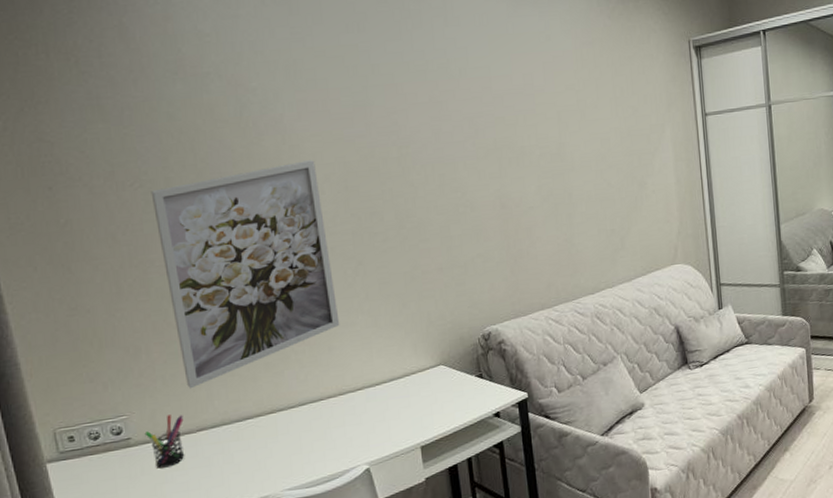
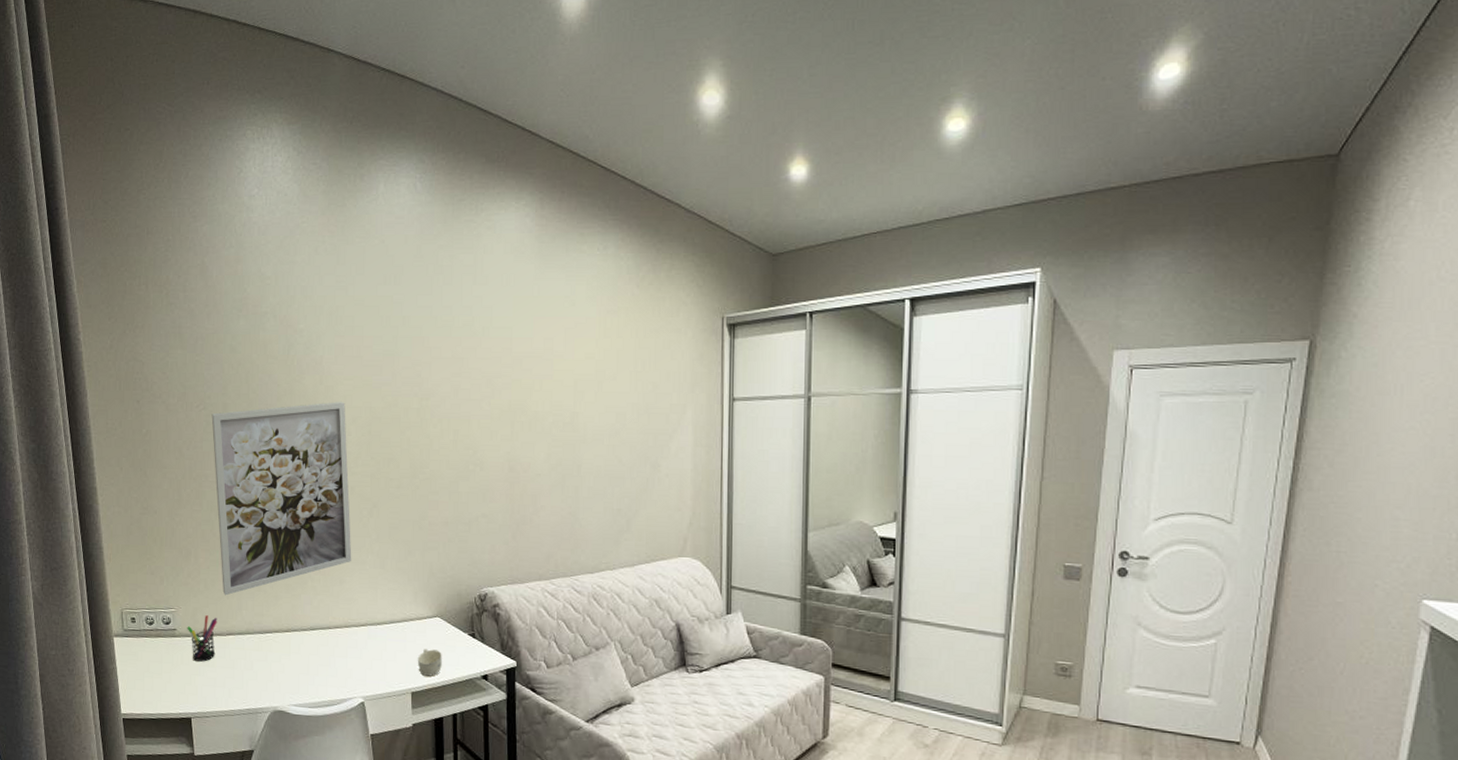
cup: none [423,398,451,427] -> present [417,649,442,677]

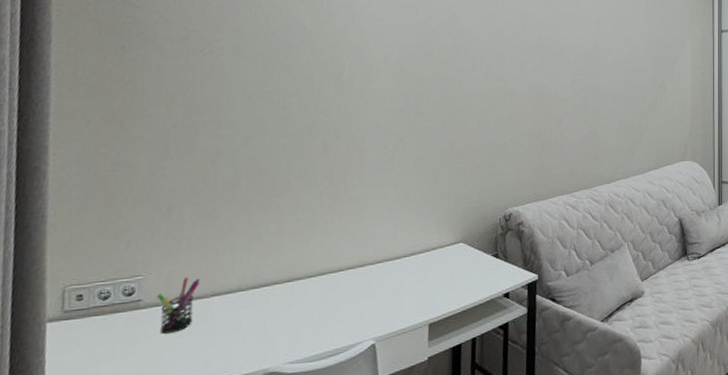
wall art: present [211,402,352,596] -> none [211,42,377,252]
cup: present [417,649,442,677] -> none [437,275,464,304]

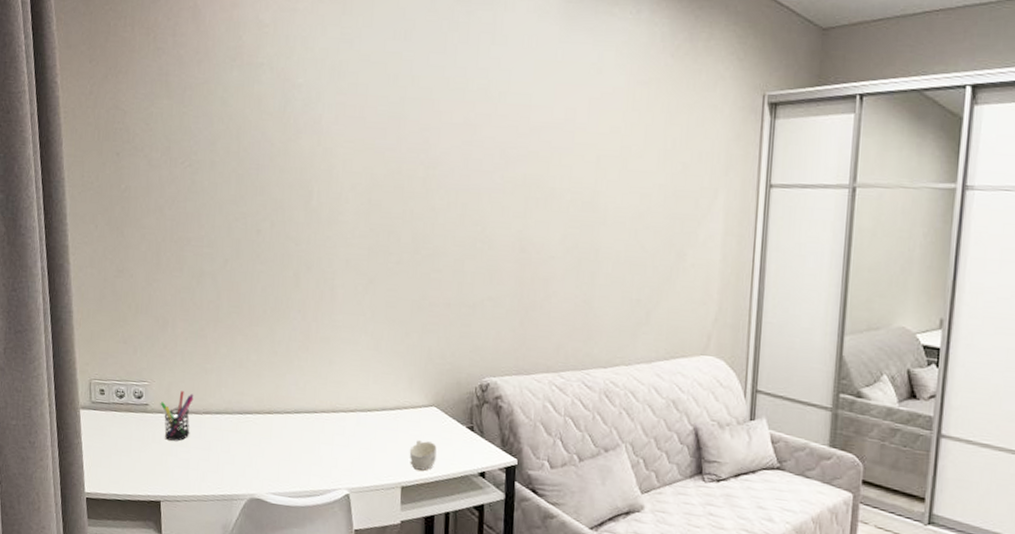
cup: none [437,275,464,304] -> present [409,440,437,471]

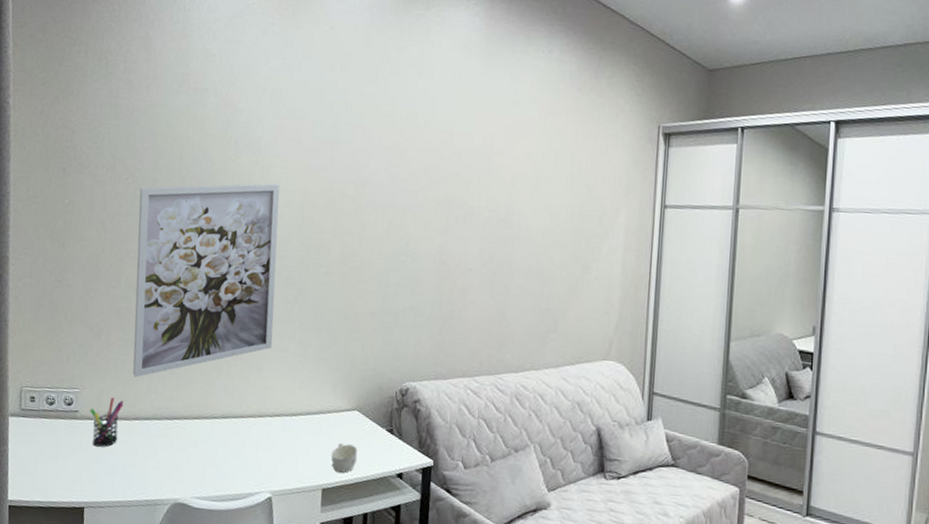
wall art: none [197,165,345,371] -> present [132,183,280,378]

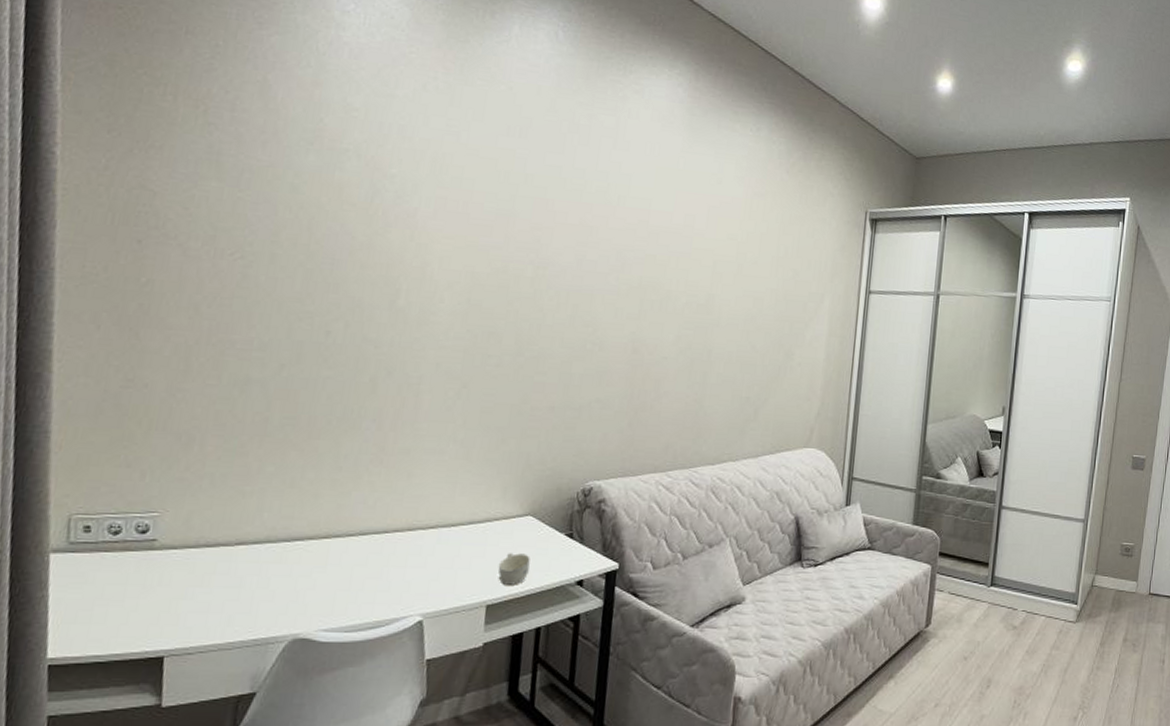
pen holder: present [89,397,124,448] -> none [173,520,224,581]
wall art: present [132,183,280,378] -> none [237,262,441,494]

